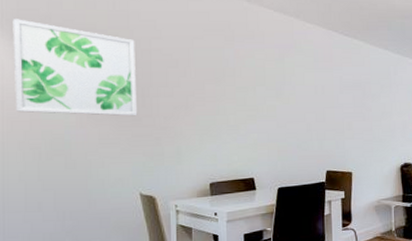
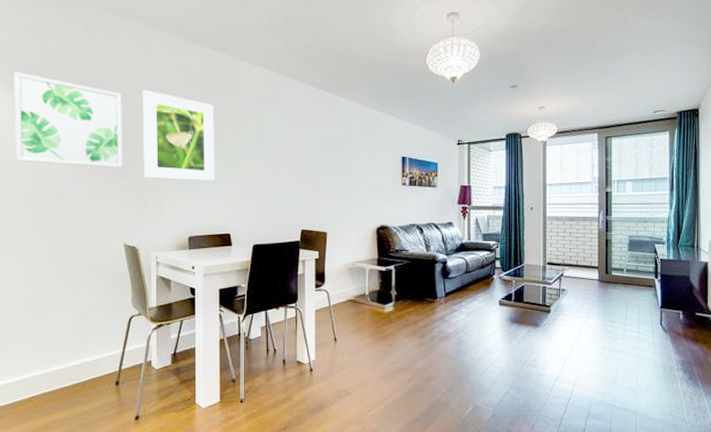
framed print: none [157,36,237,127] -> present [142,89,215,181]

